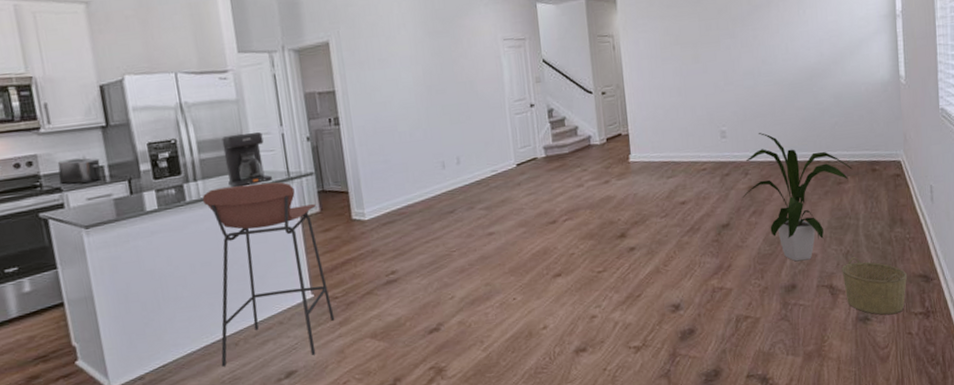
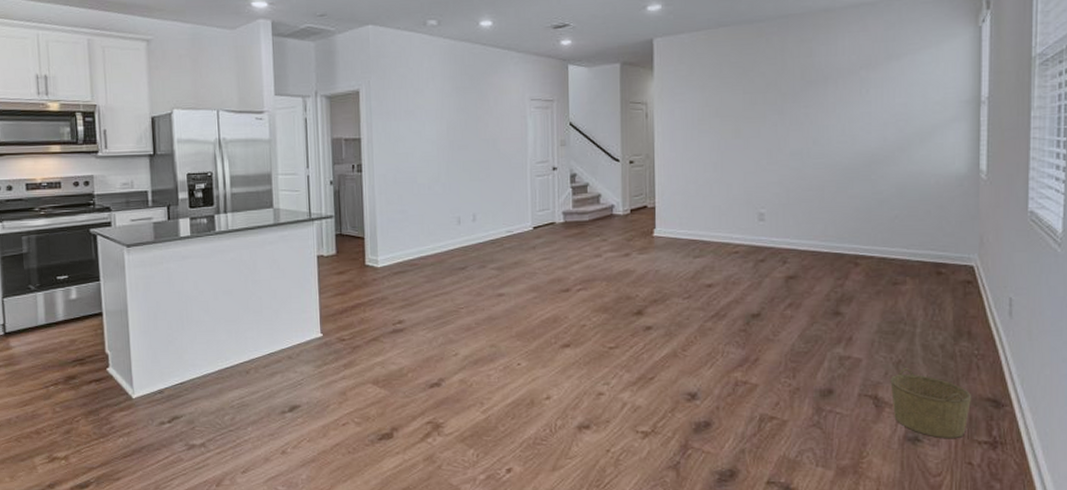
toaster: present [57,158,101,184] -> none [109,182,145,206]
bar stool: present [202,182,335,367] -> none [230,221,340,393]
coffee maker: present [221,131,272,188] -> none [252,171,294,223]
house plant: present [742,133,853,262] -> none [777,219,913,365]

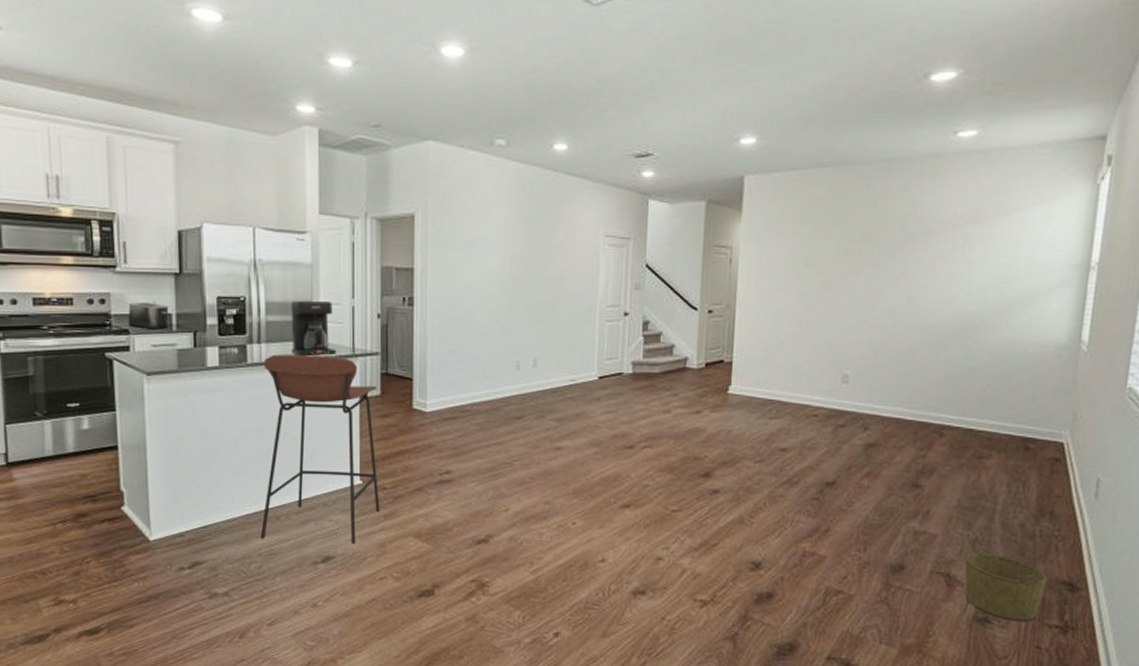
toaster: none [109,182,145,206] -> present [128,302,169,330]
bar stool: none [230,221,340,393] -> present [260,354,380,544]
coffee maker: none [252,171,294,223] -> present [291,300,336,357]

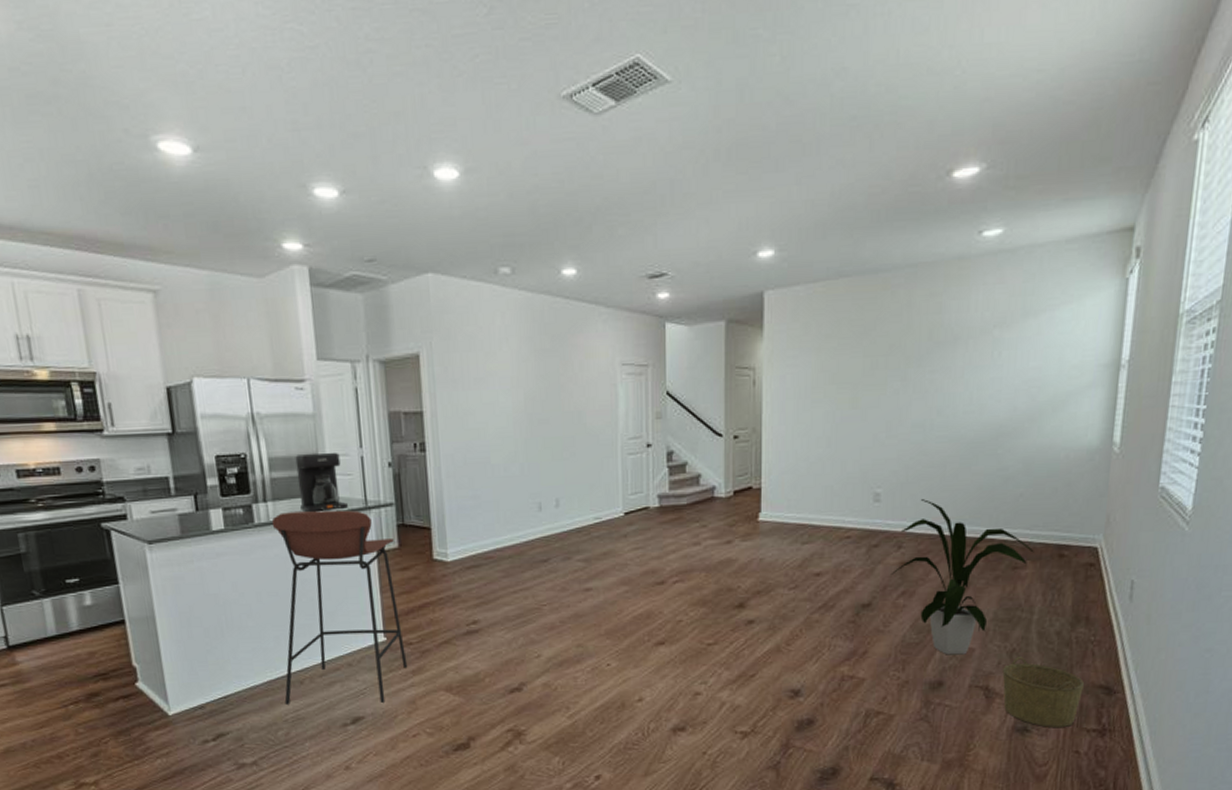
toaster: present [128,302,169,330] -> none [120,466,166,495]
house plant: none [856,384,1000,540] -> present [891,499,1034,655]

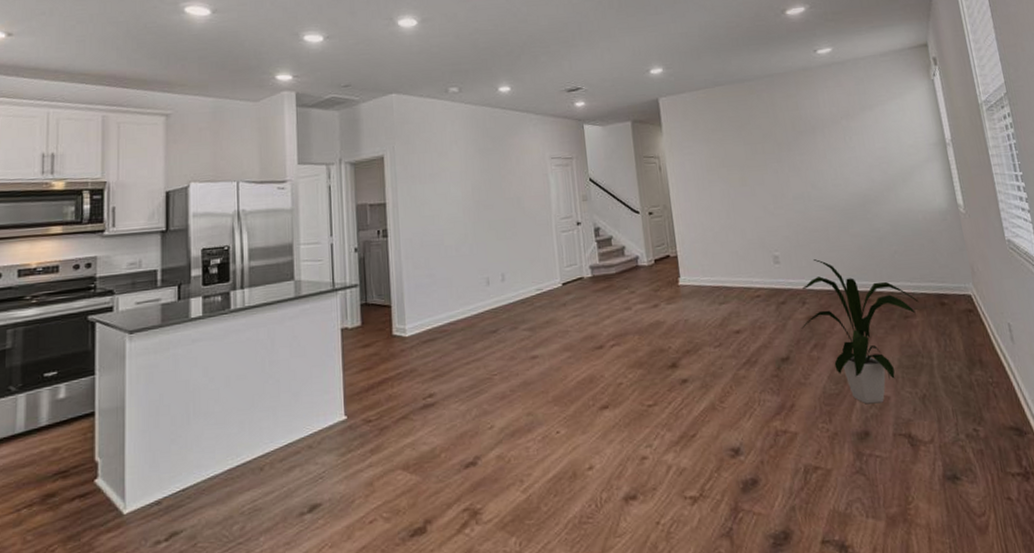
bar stool: present [271,510,408,705] -> none [243,292,366,495]
coffee maker: present [295,452,348,513] -> none [273,241,317,297]
basket: present [1002,657,1085,728] -> none [919,402,998,475]

